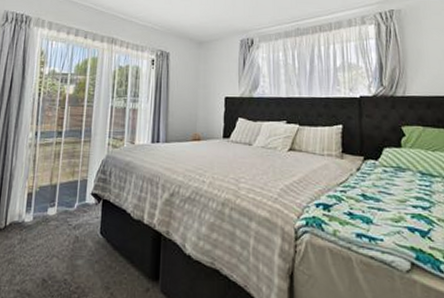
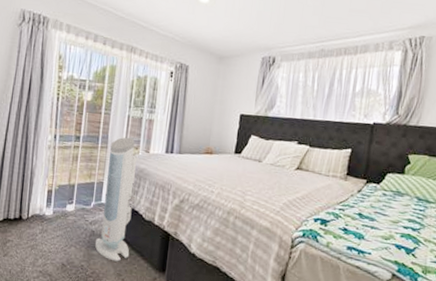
air purifier: none [79,129,123,272] -> present [94,137,138,262]

